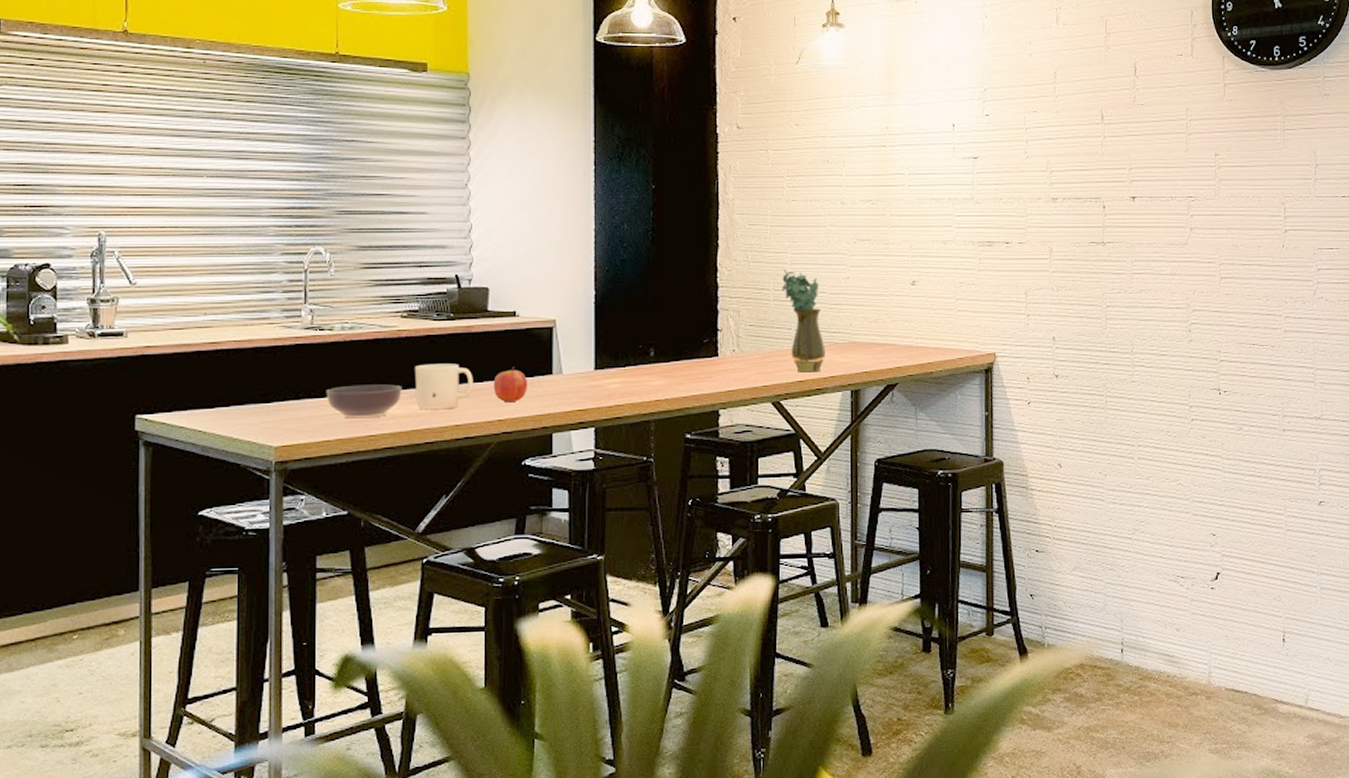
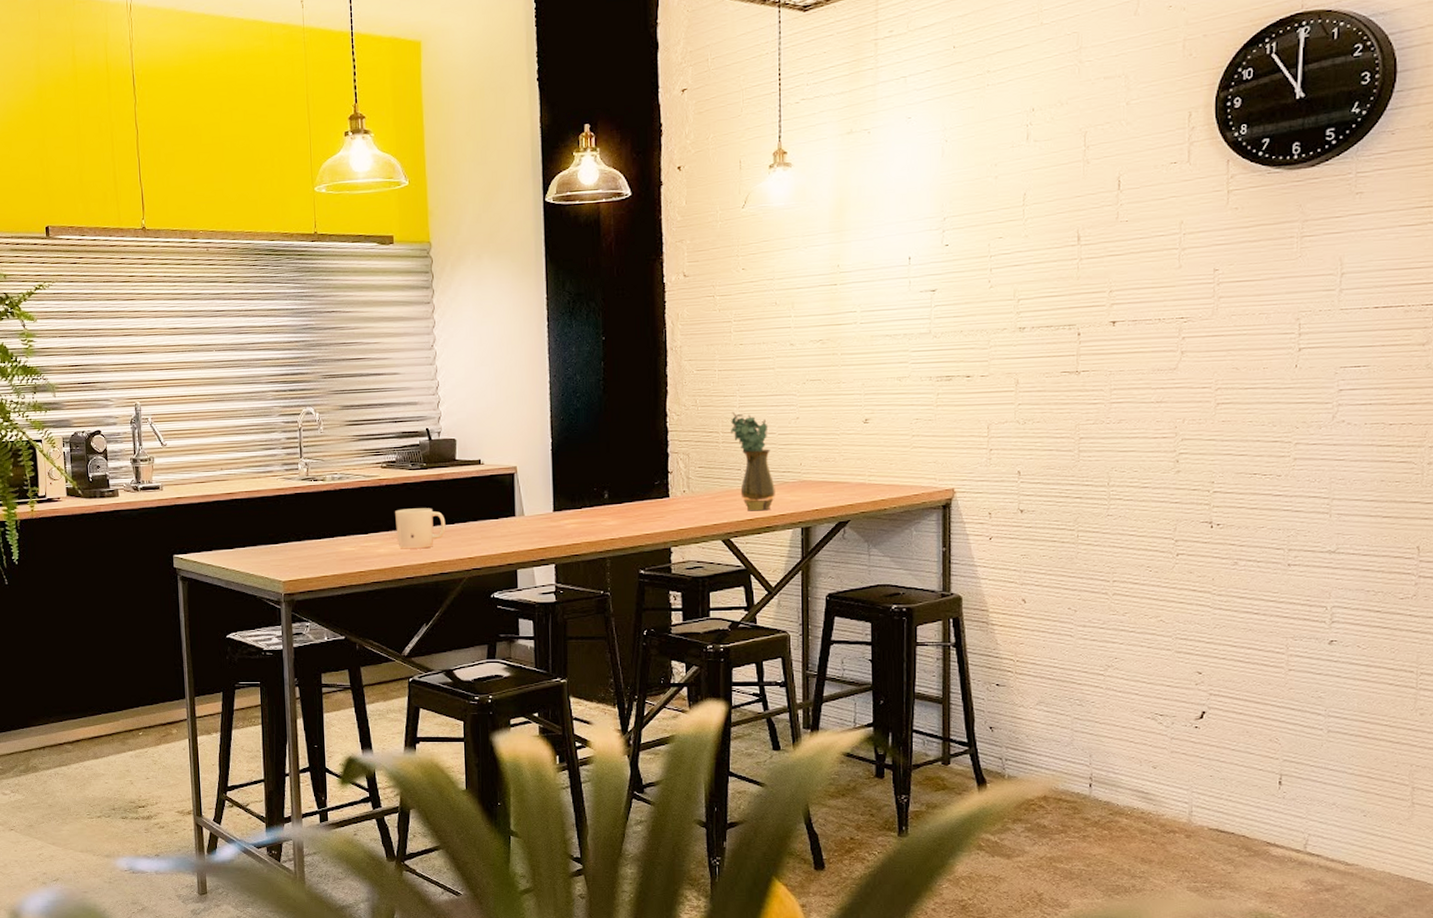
bowl: present [326,384,402,419] -> none [322,527,385,557]
fruit: present [493,367,528,402] -> none [463,510,494,541]

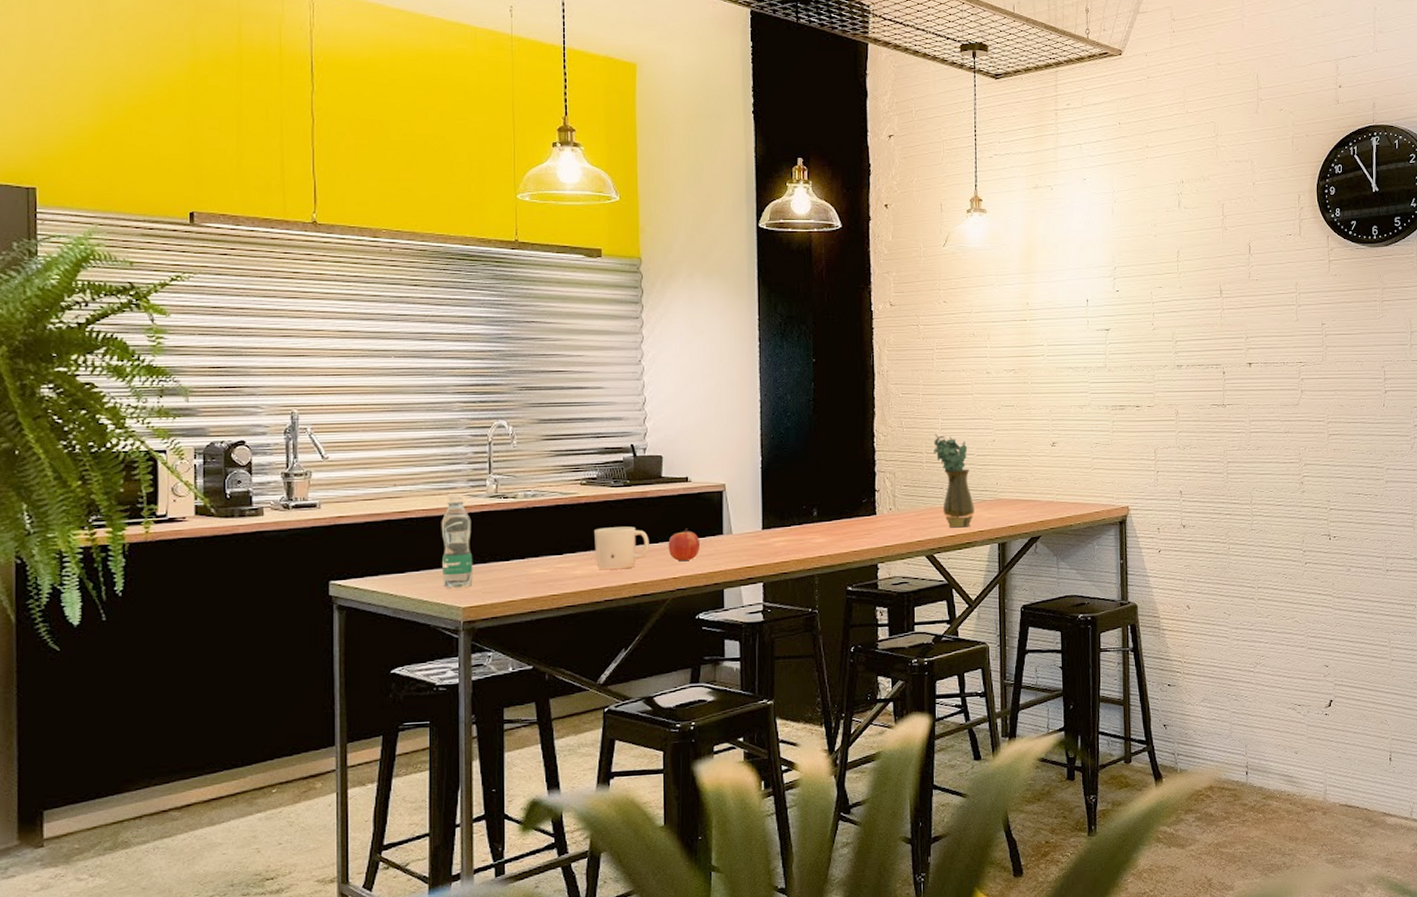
bottle: none [261,475,291,565] -> present [441,492,473,590]
fruit: none [463,510,494,541] -> present [668,528,701,561]

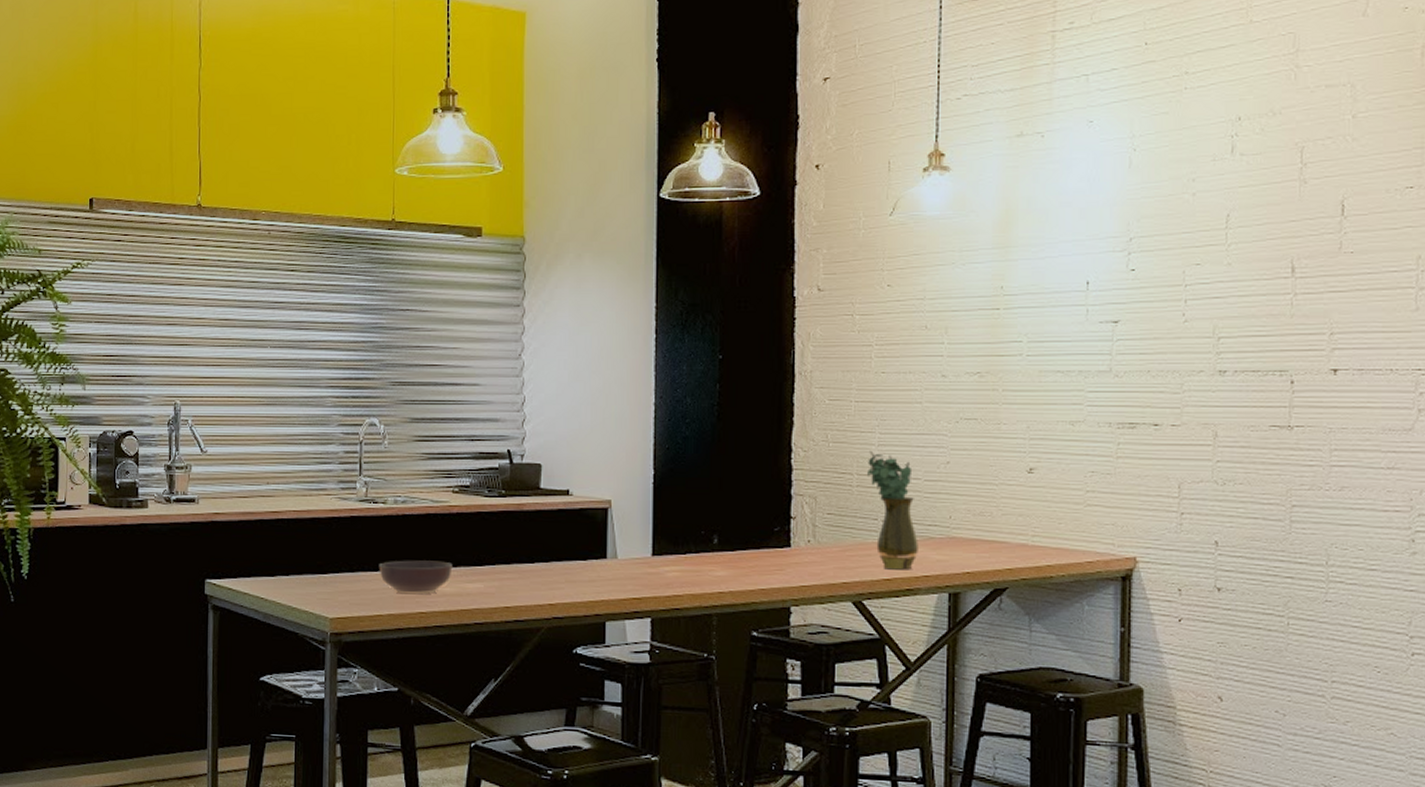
bottle: present [441,492,473,590] -> none [311,494,342,599]
bowl: none [510,547,583,580] -> present [379,560,453,595]
mug: present [593,526,649,570] -> none [464,542,524,590]
fruit: present [668,528,701,561] -> none [544,548,581,585]

